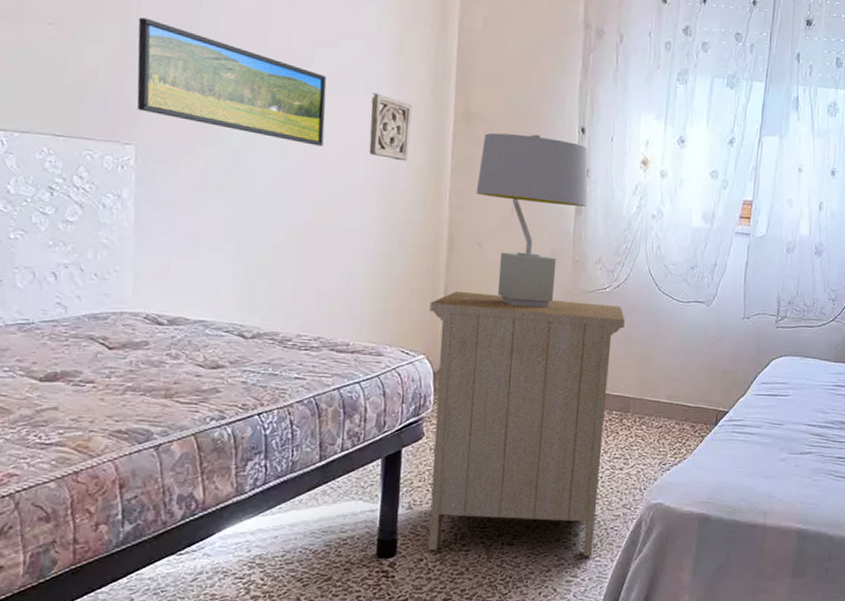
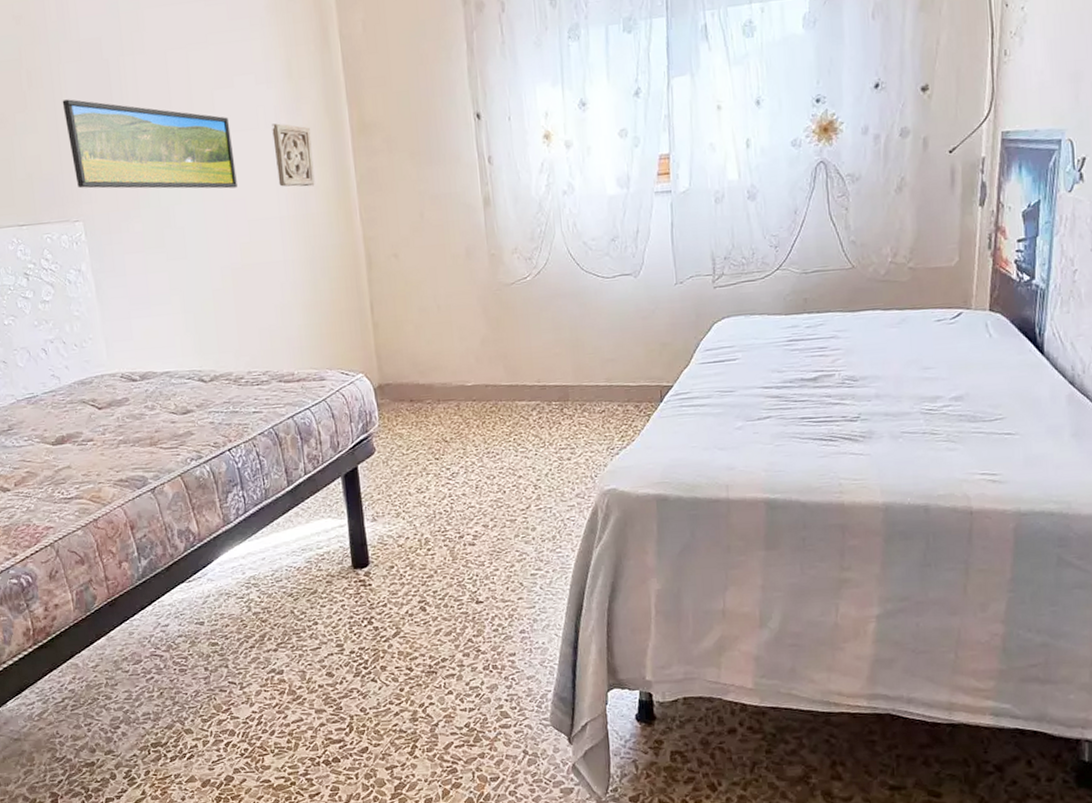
nightstand: present [427,290,625,557] -> none [359,293,553,558]
table lamp: present [476,132,588,308] -> none [382,130,495,311]

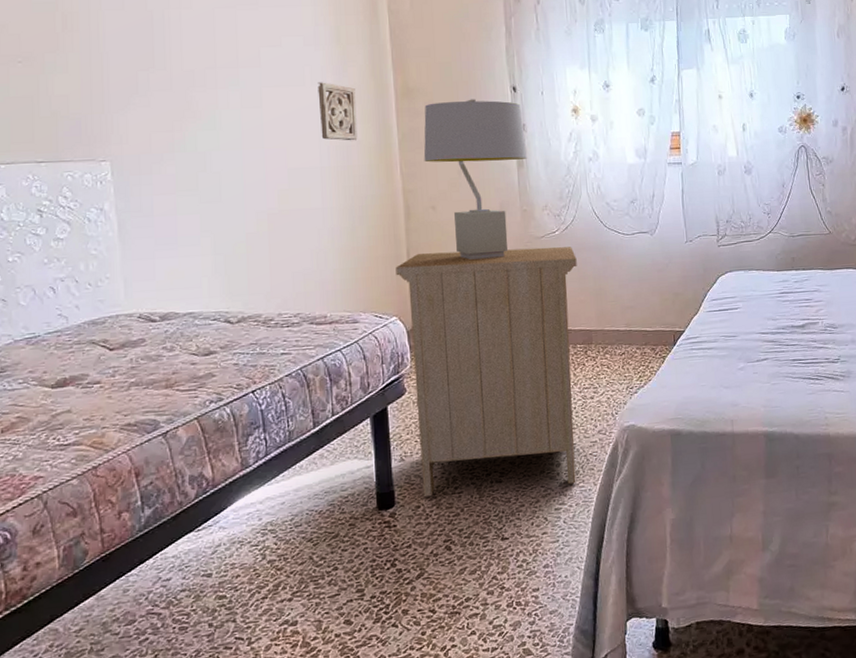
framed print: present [62,99,237,189] -> none [98,44,279,139]
nightstand: none [359,293,553,558] -> present [395,247,577,498]
table lamp: none [382,130,495,311] -> present [423,99,528,260]

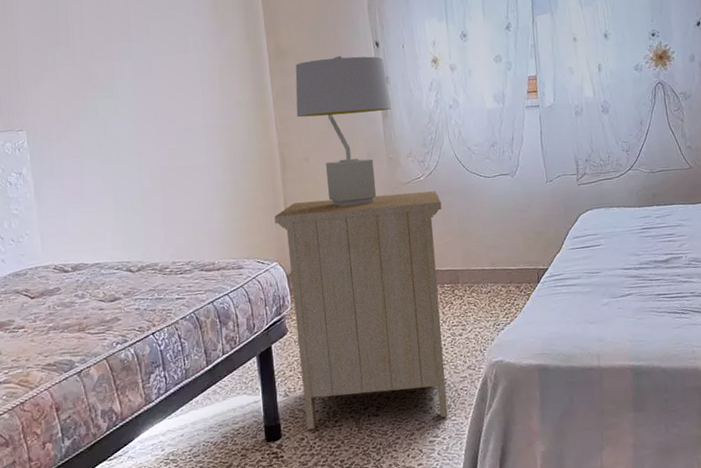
wall ornament: present [317,82,358,141] -> none [199,48,237,101]

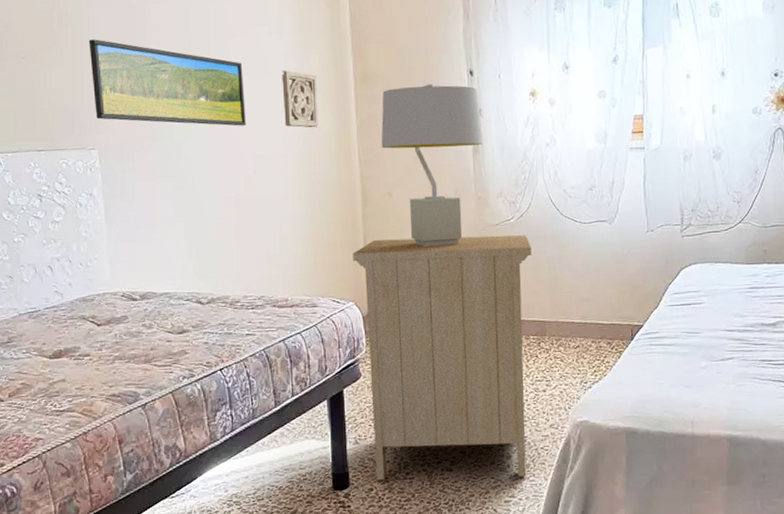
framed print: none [13,27,168,103] -> present [88,39,246,127]
wall ornament: none [199,48,237,101] -> present [281,70,319,128]

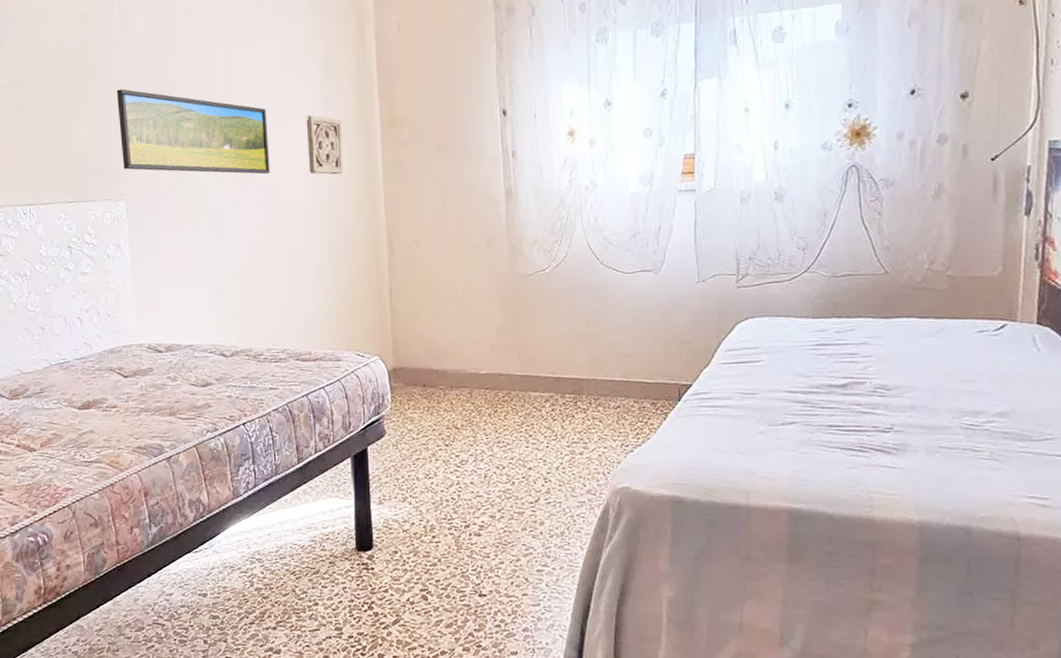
nightstand: present [353,235,532,481] -> none [378,286,569,546]
table lamp: present [381,84,484,247] -> none [408,125,517,299]

